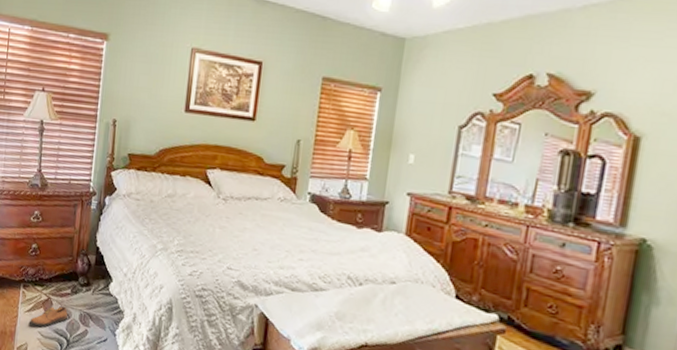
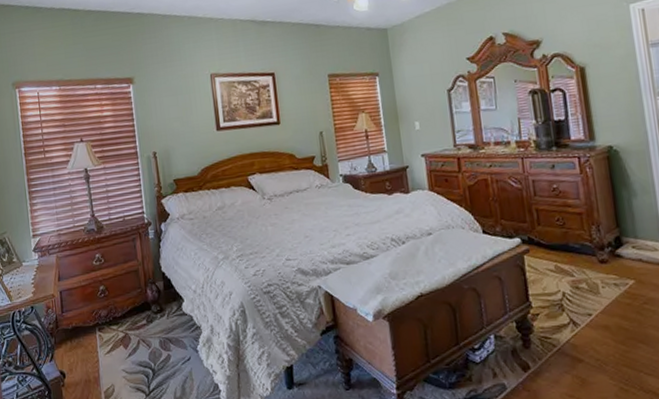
shoe: present [28,306,68,328] -> none [111,338,148,367]

